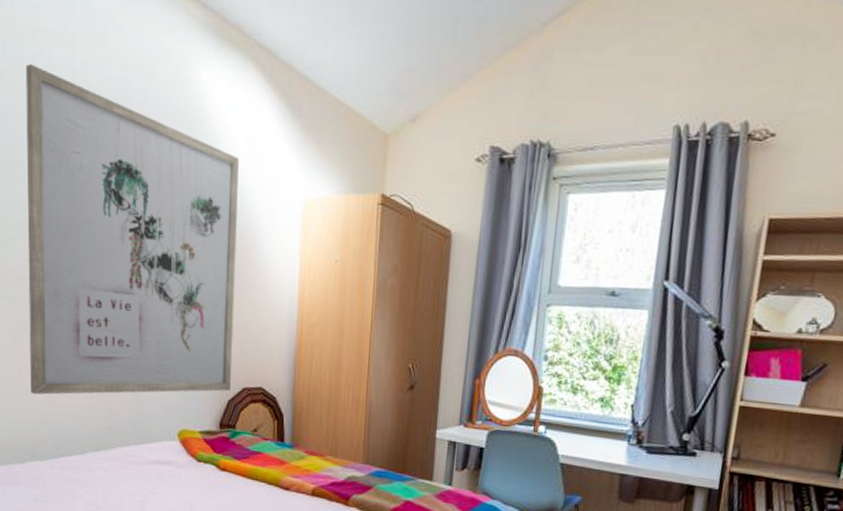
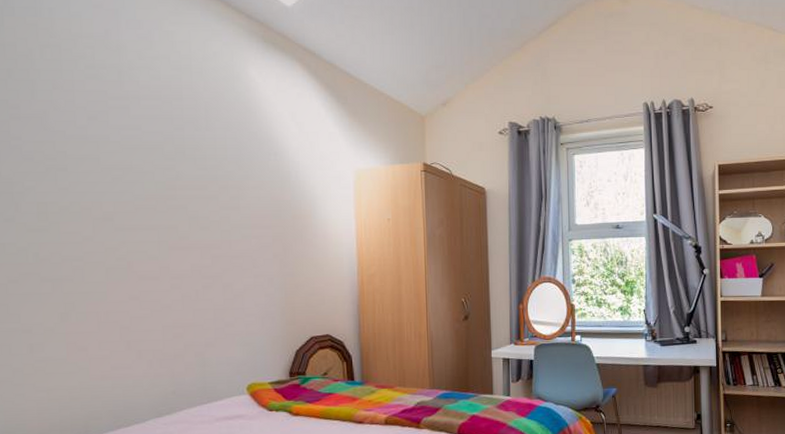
wall art: present [25,64,239,395] -> none [66,65,299,371]

